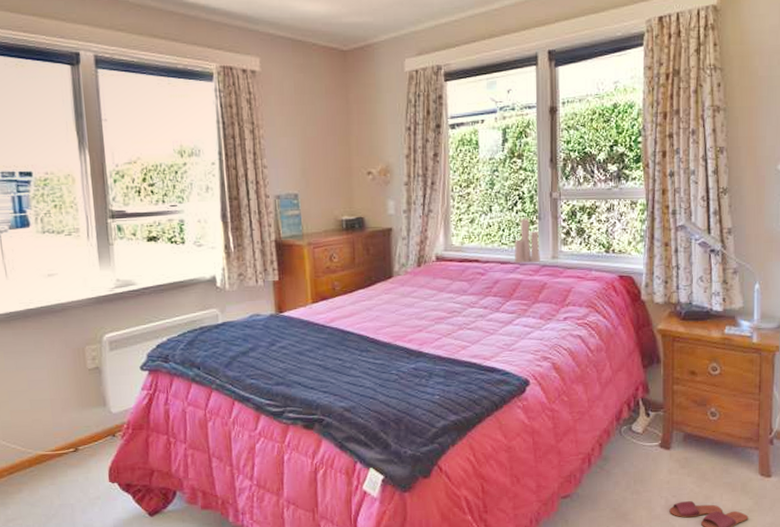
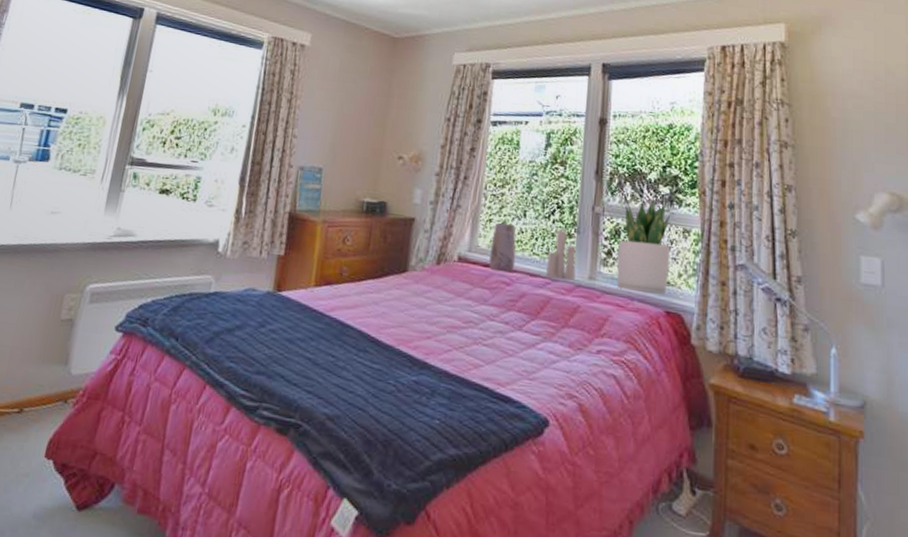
vase: none [463,220,487,265] -> present [489,222,516,273]
planter: none [576,176,621,263] -> present [617,197,671,294]

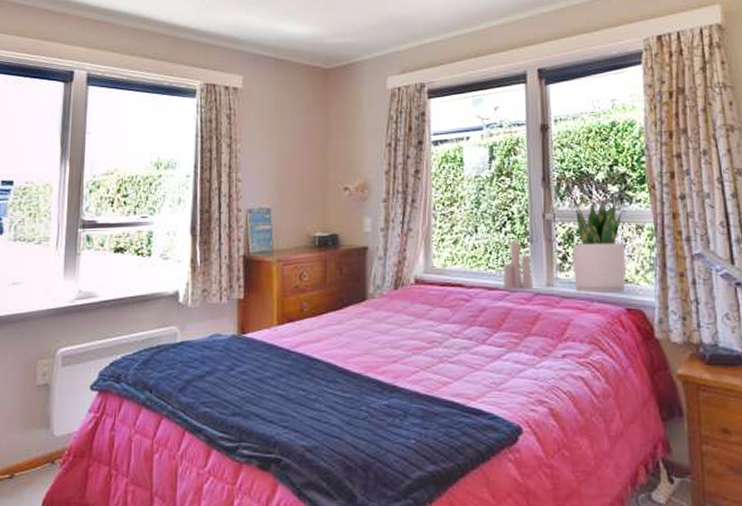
vase: present [489,222,516,273] -> none [446,241,472,289]

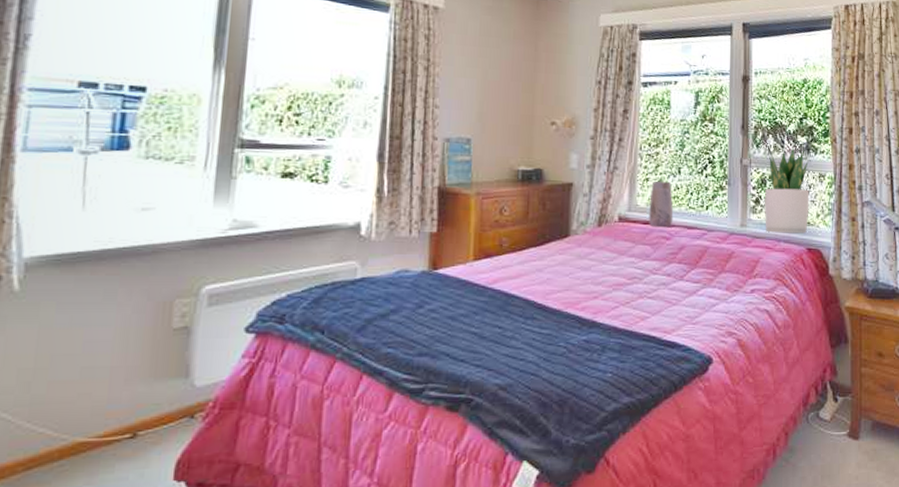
vase: none [446,241,472,289] -> present [649,180,674,228]
candle: present [502,235,533,291] -> none [701,178,729,230]

